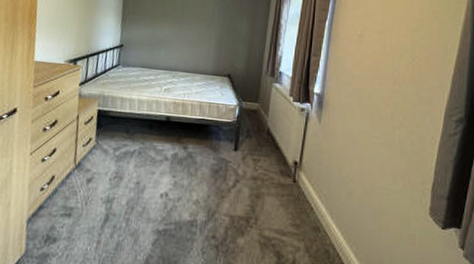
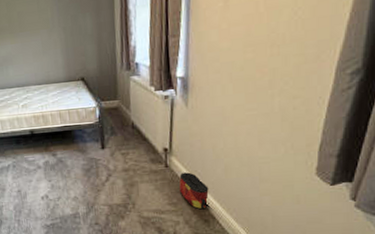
bag: none [303,191,332,237] -> present [179,172,209,210]

